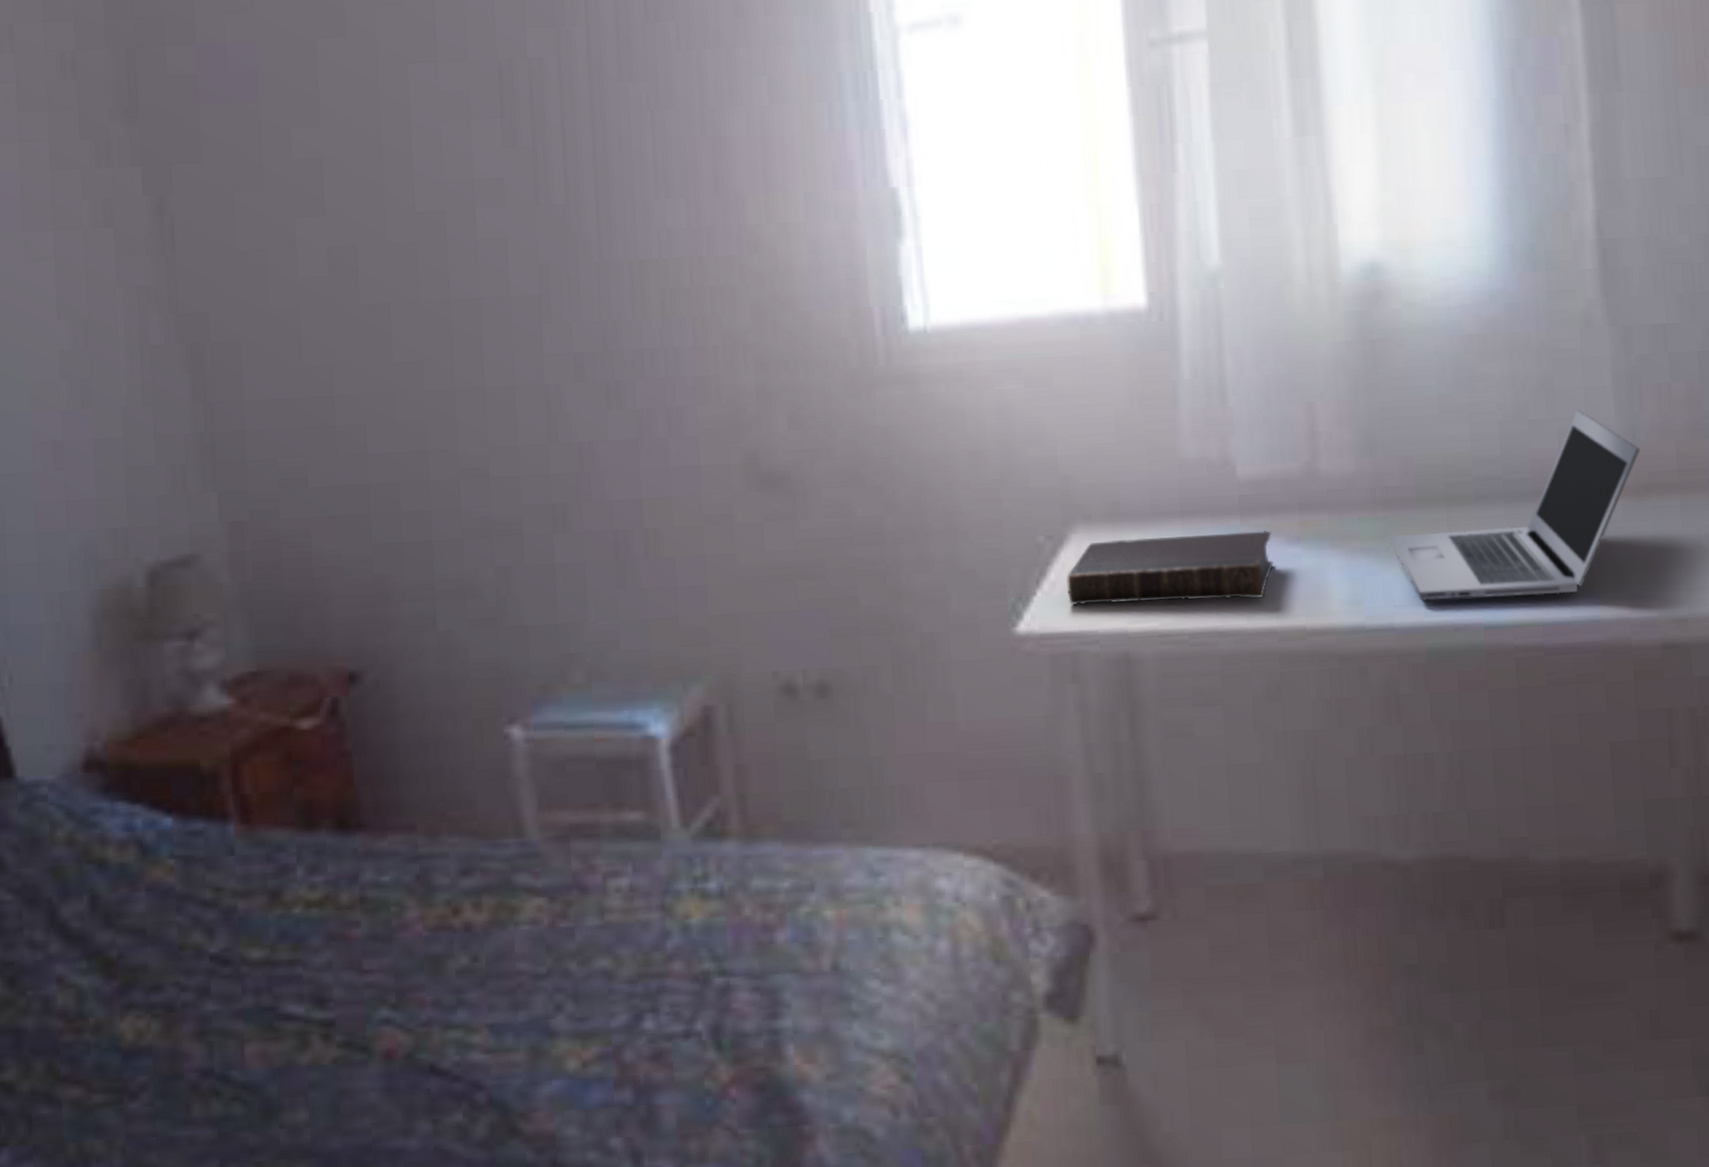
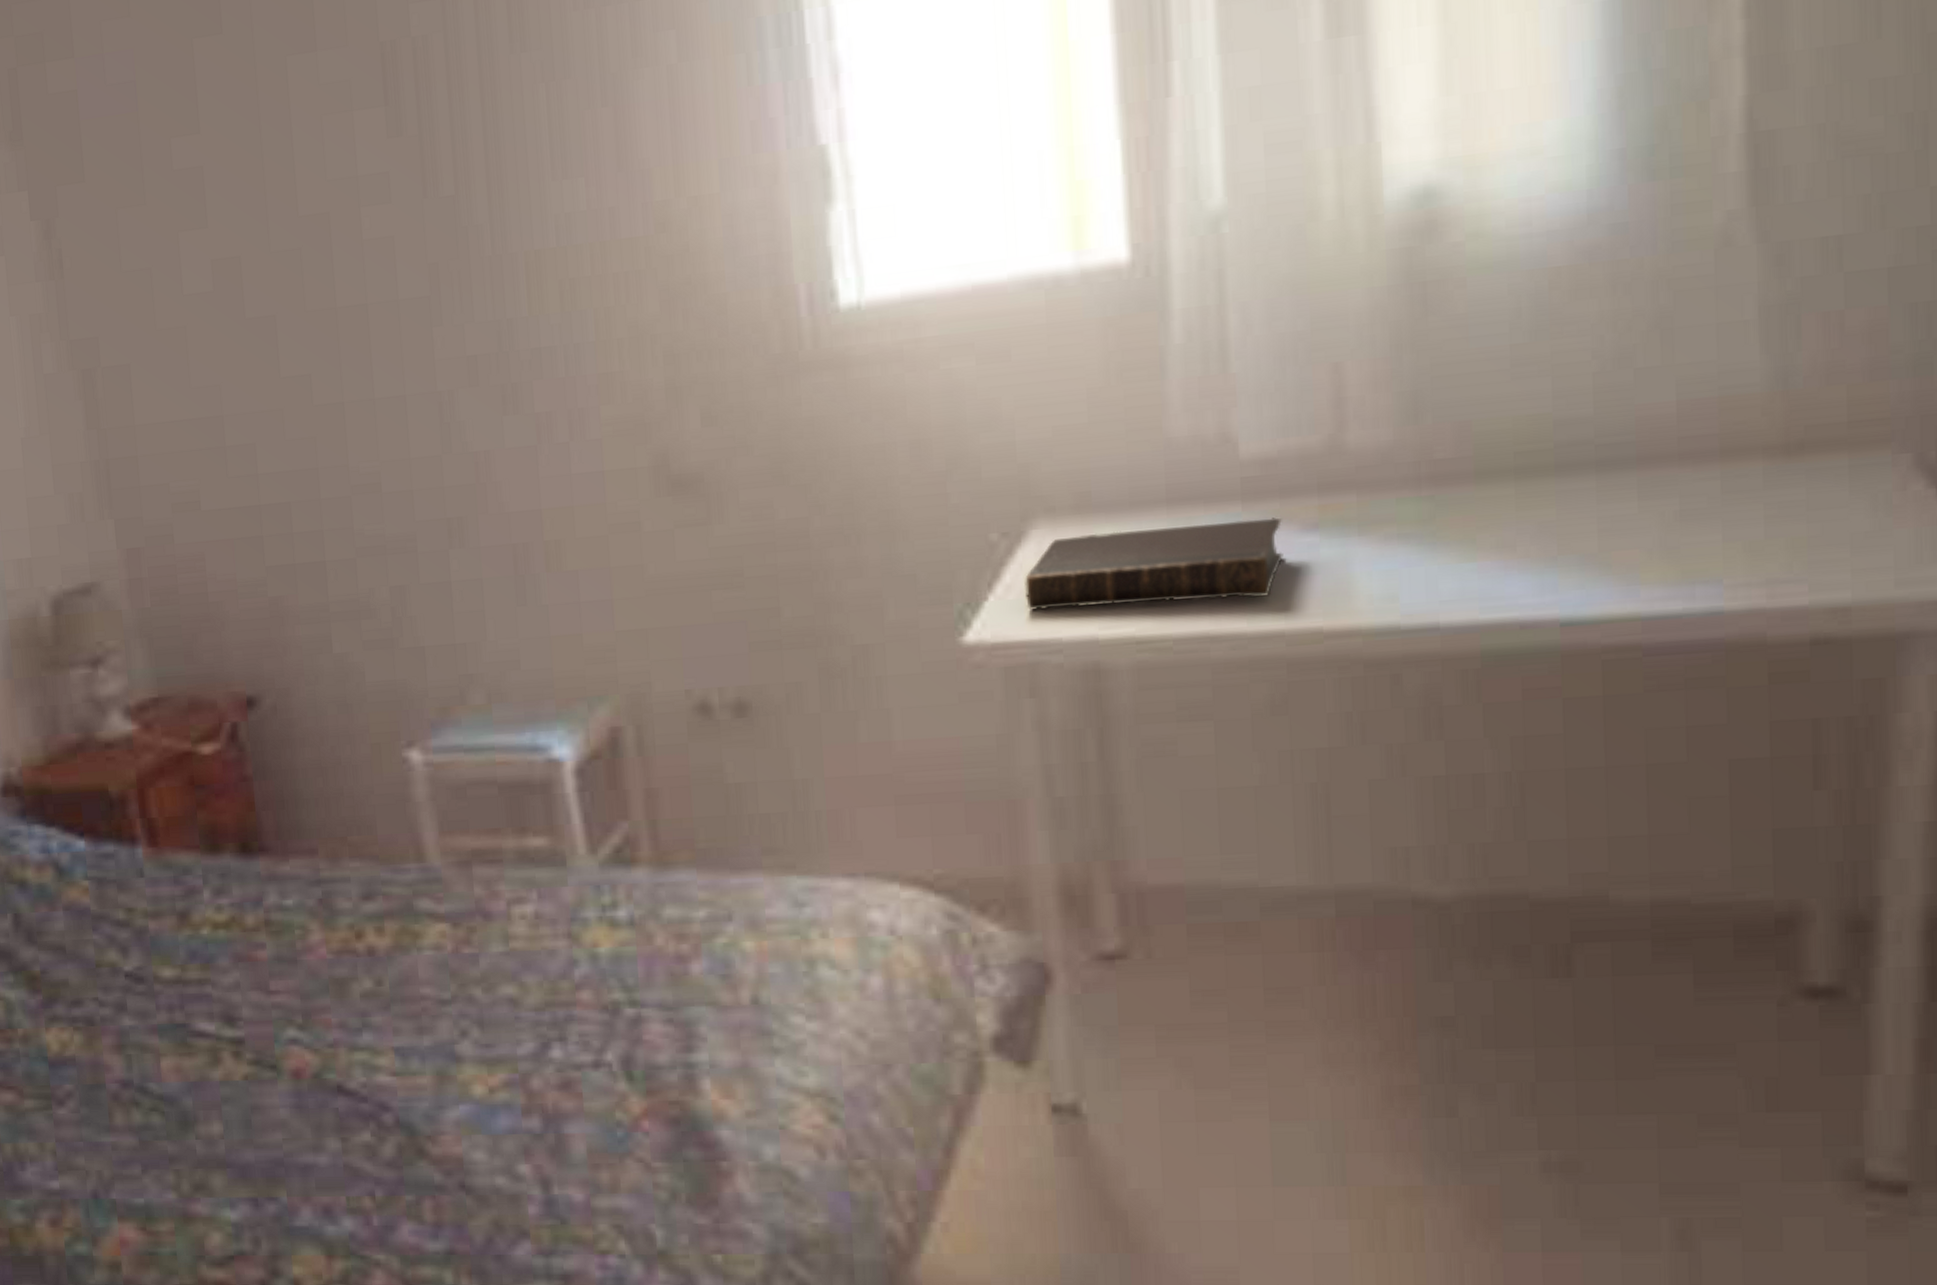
laptop: present [1390,409,1641,601] -> none [1438,351,1794,595]

